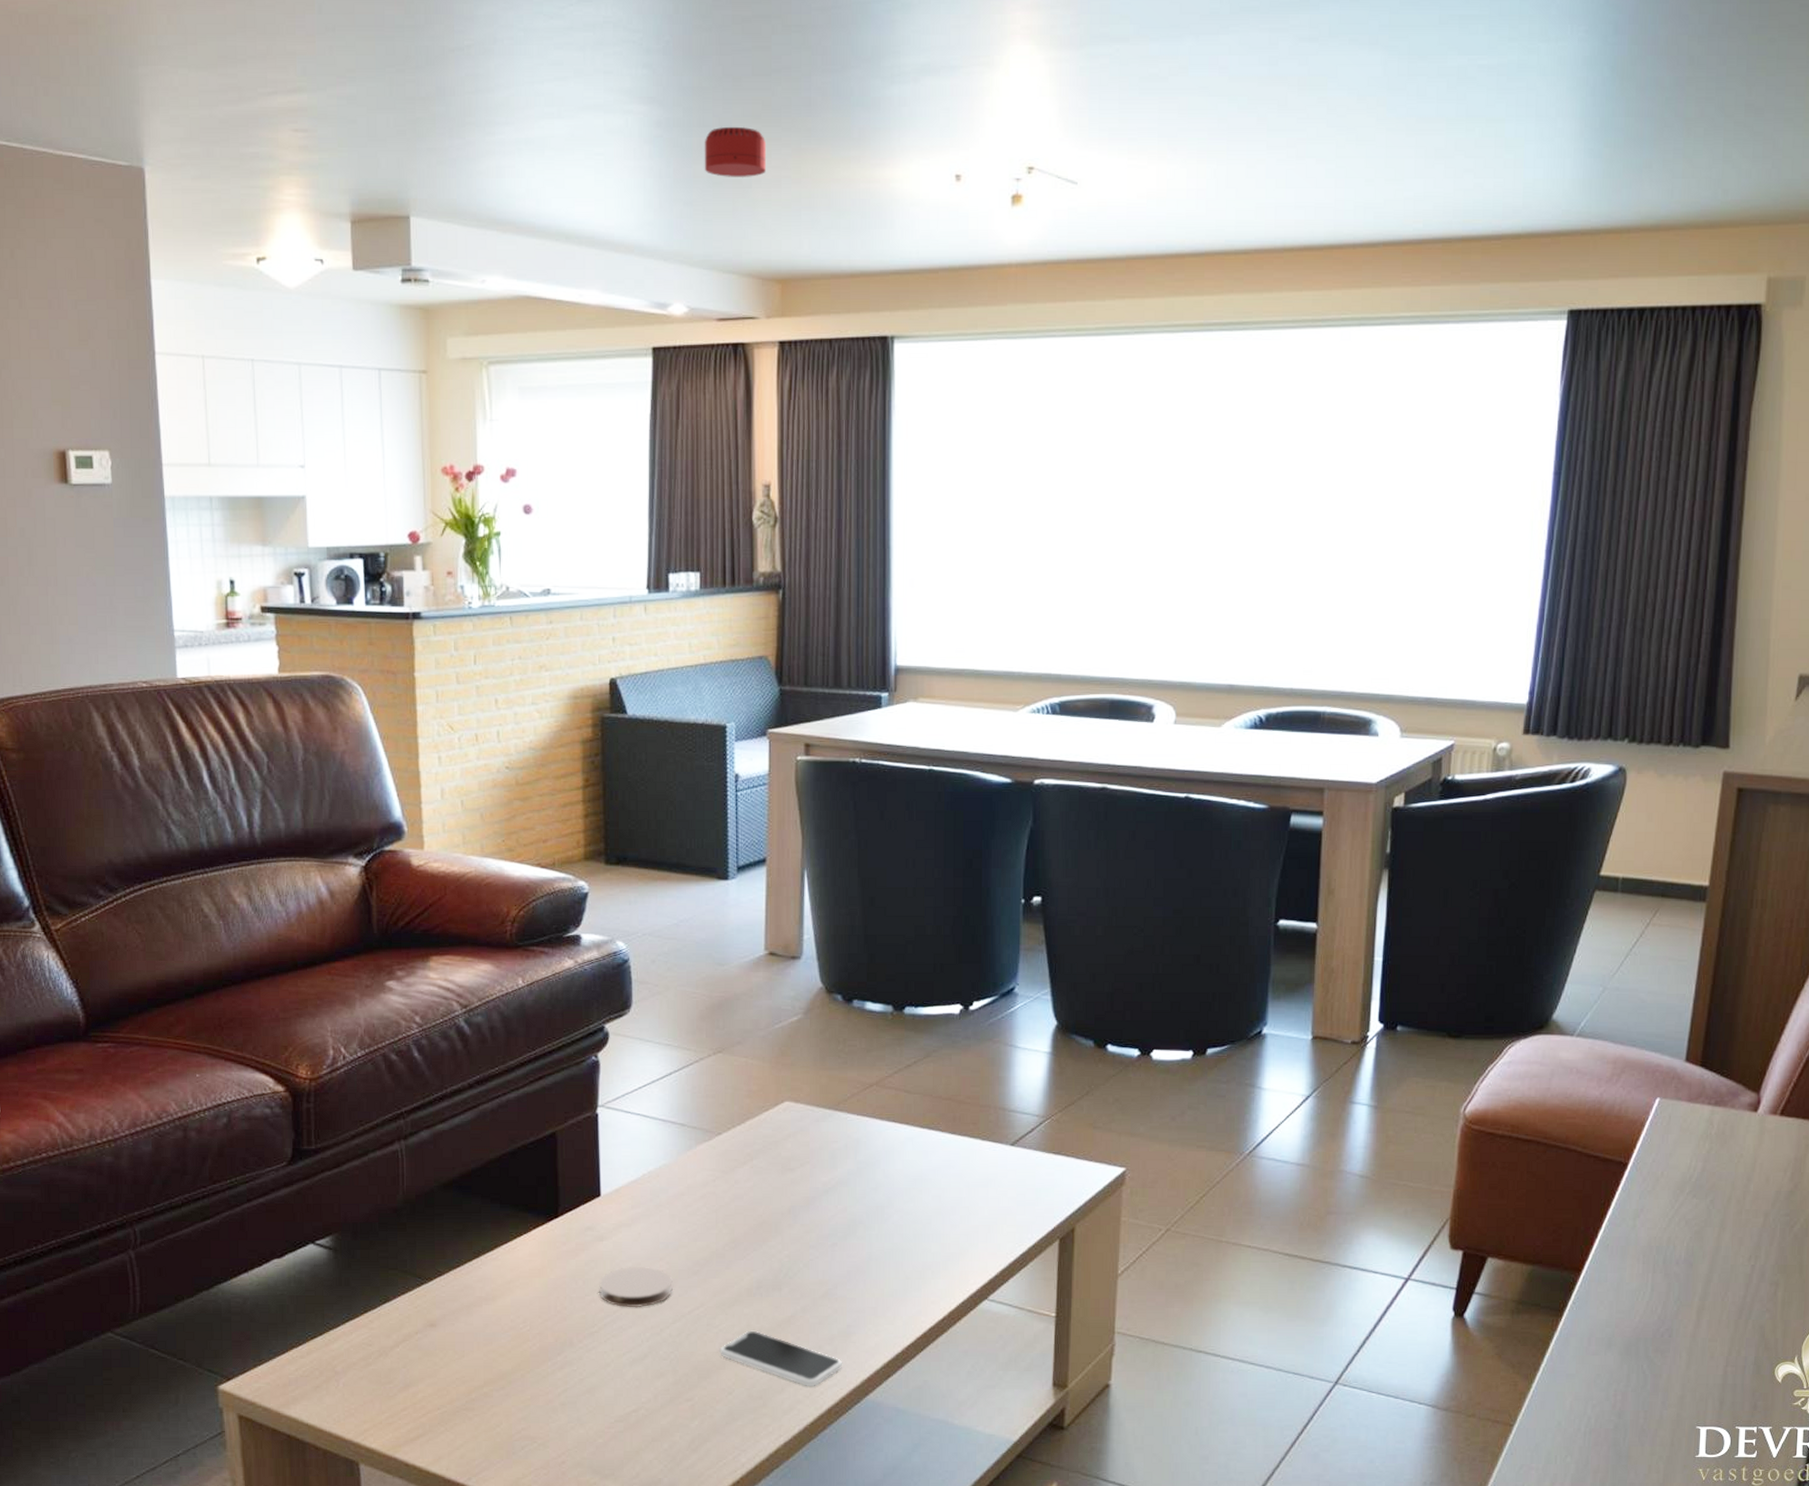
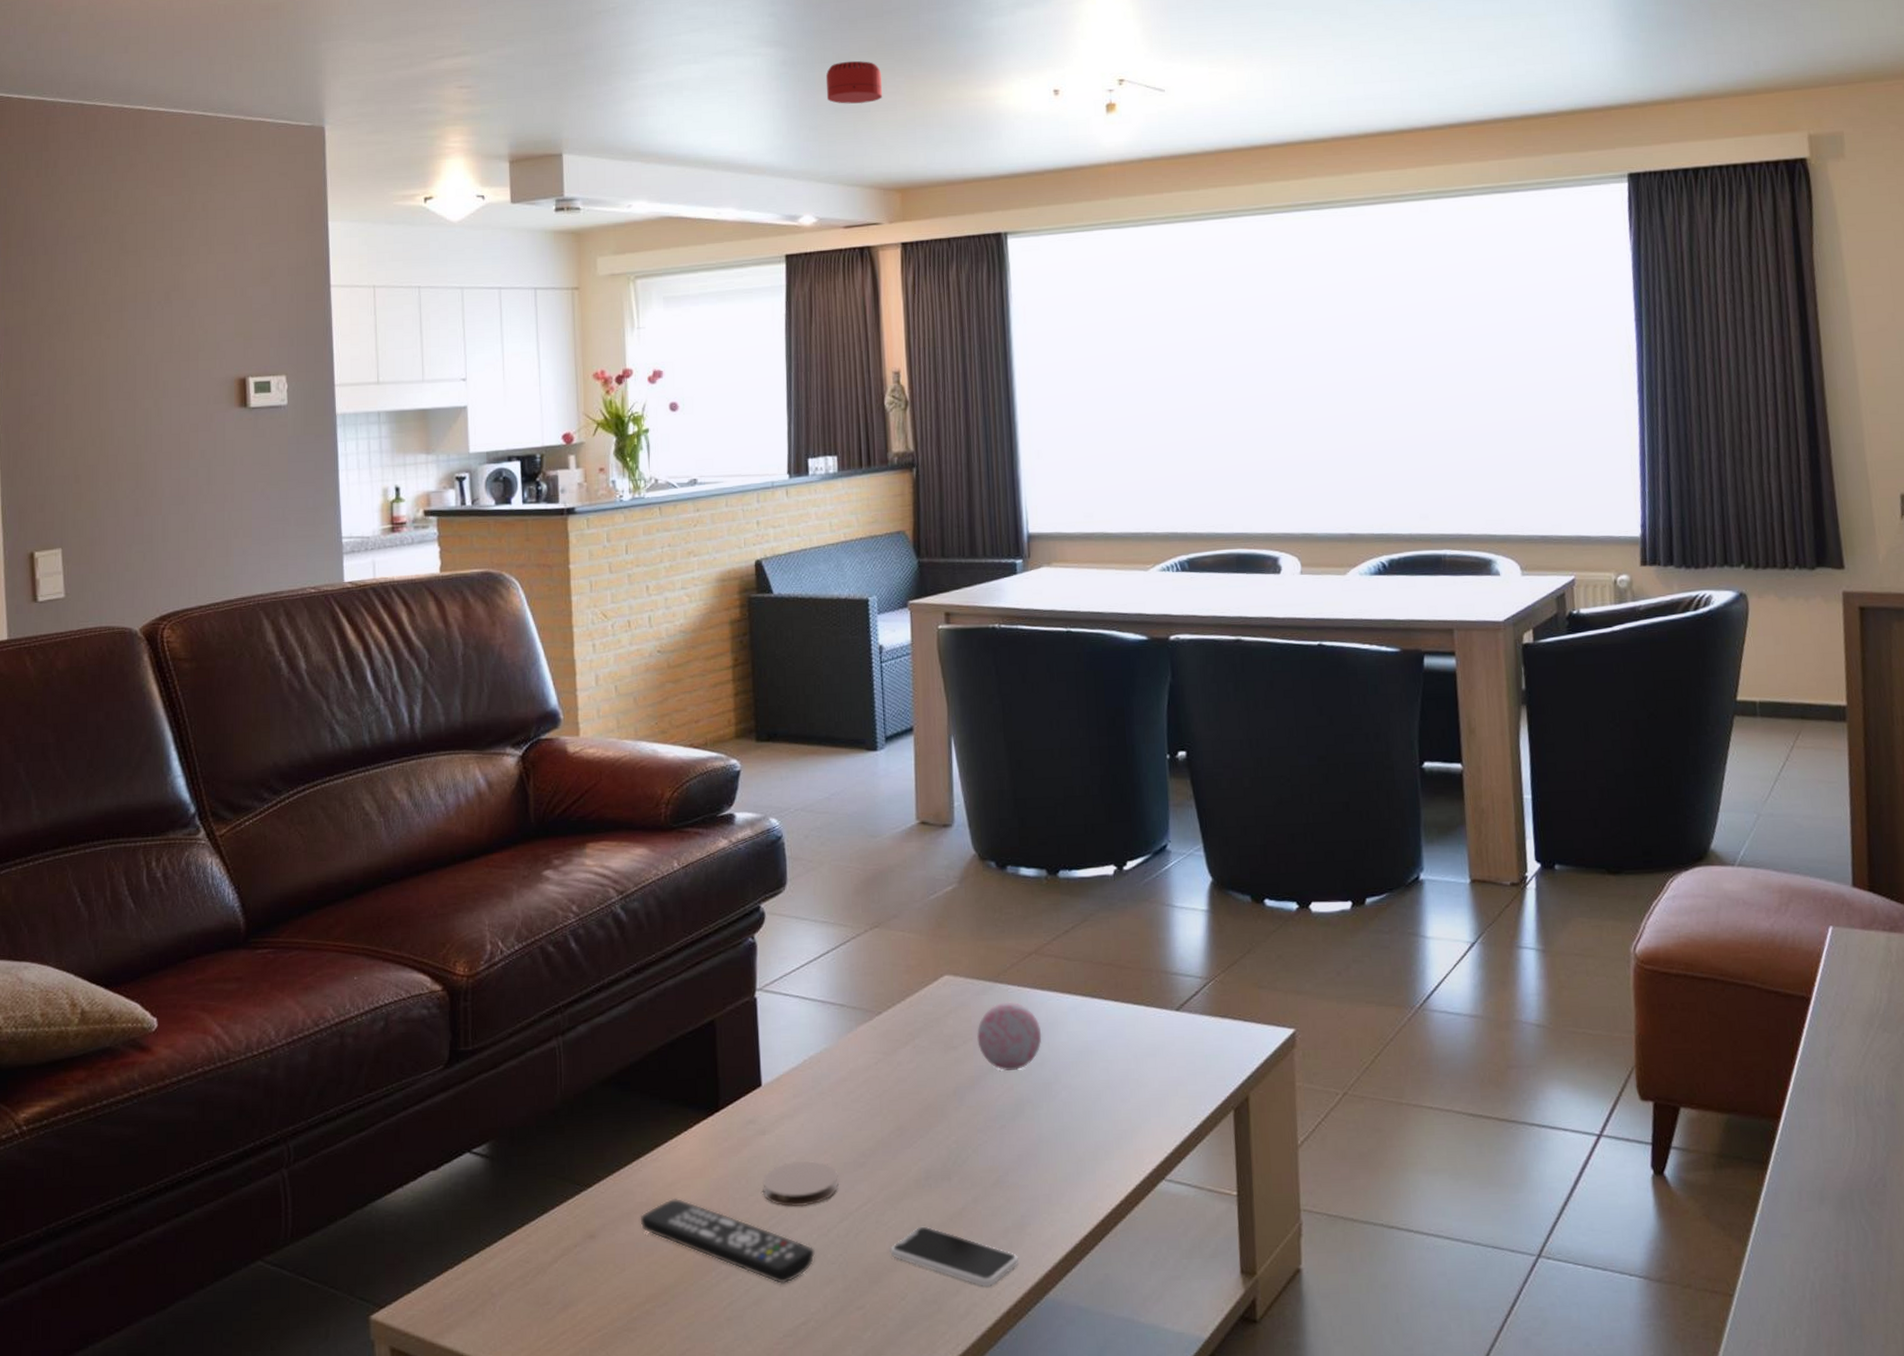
remote control: none [479,1294,647,1375] -> present [640,1198,815,1284]
decorative ball: none [814,1129,878,1193] -> present [977,1001,1042,1070]

